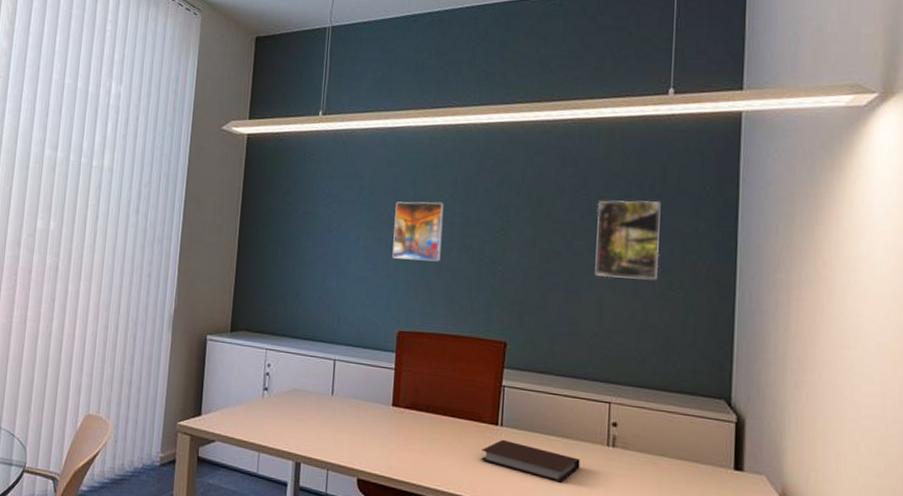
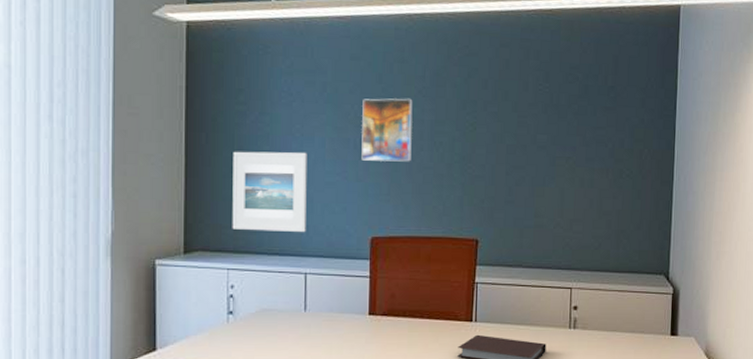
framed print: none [272,244,343,321] -> present [232,151,307,232]
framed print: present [595,200,661,280] -> none [557,92,613,170]

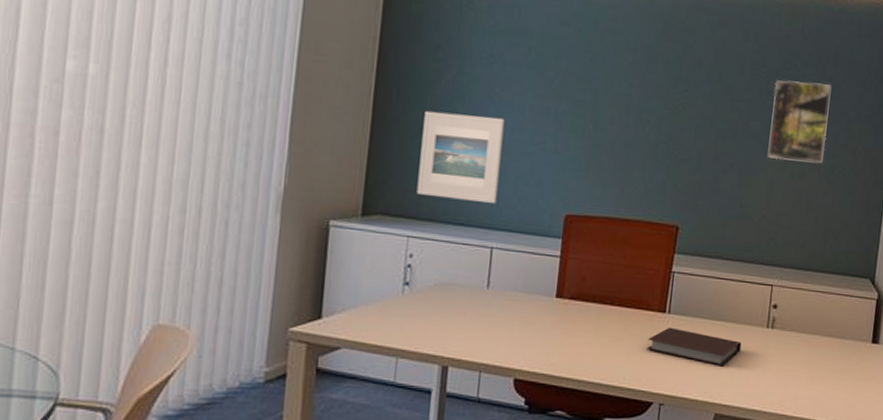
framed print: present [361,98,413,162] -> none [562,67,622,138]
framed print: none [557,92,613,170] -> present [767,80,832,164]

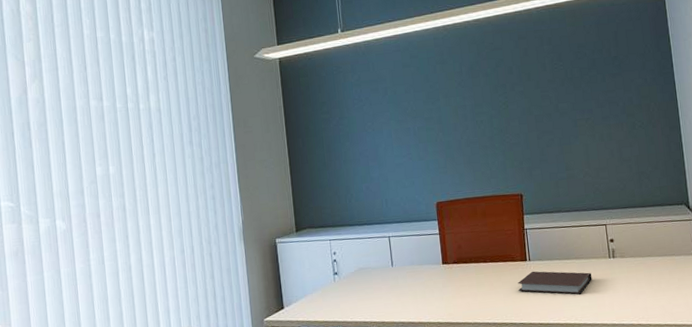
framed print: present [416,110,505,203] -> none [323,143,385,209]
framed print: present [767,80,832,164] -> none [572,62,624,129]

